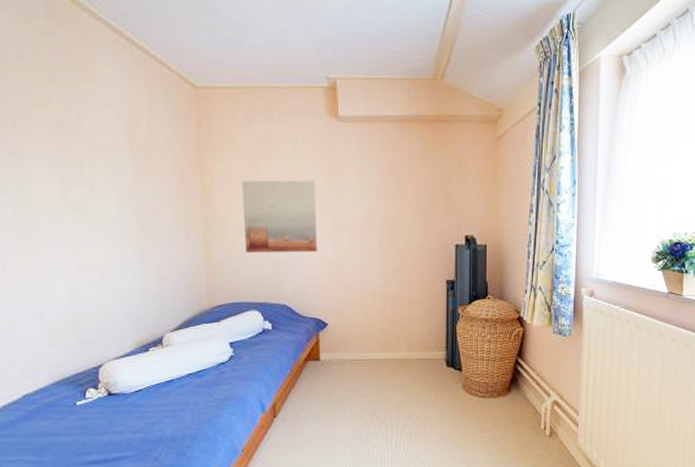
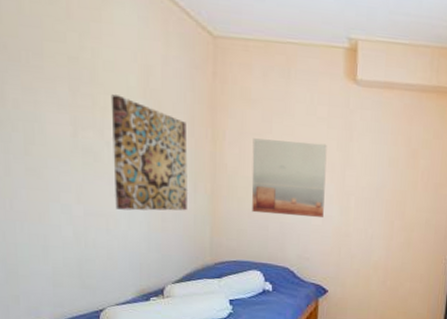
wall art: none [98,151,181,263] -> present [111,94,188,211]

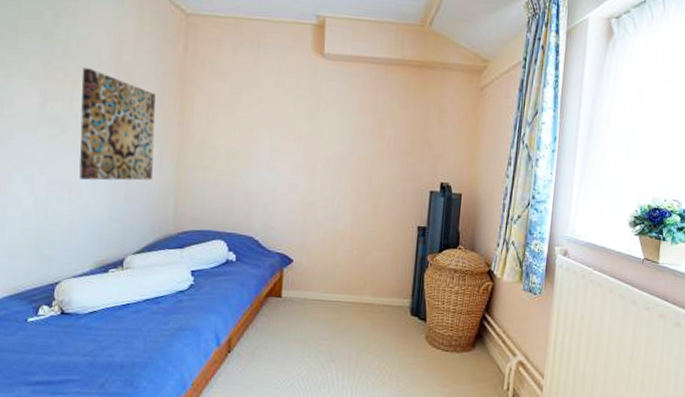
wall art: present [251,138,327,218] -> none [218,109,295,186]

